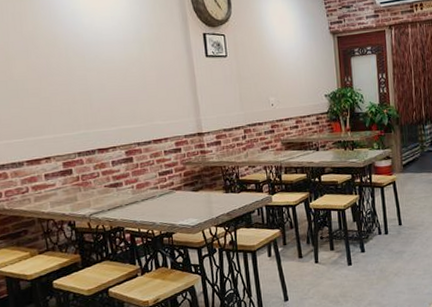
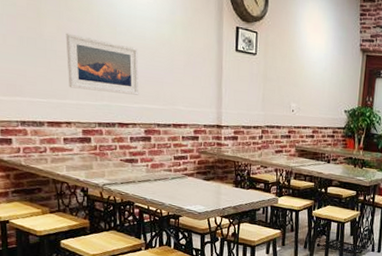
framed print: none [35,69,115,123] -> present [66,33,139,95]

